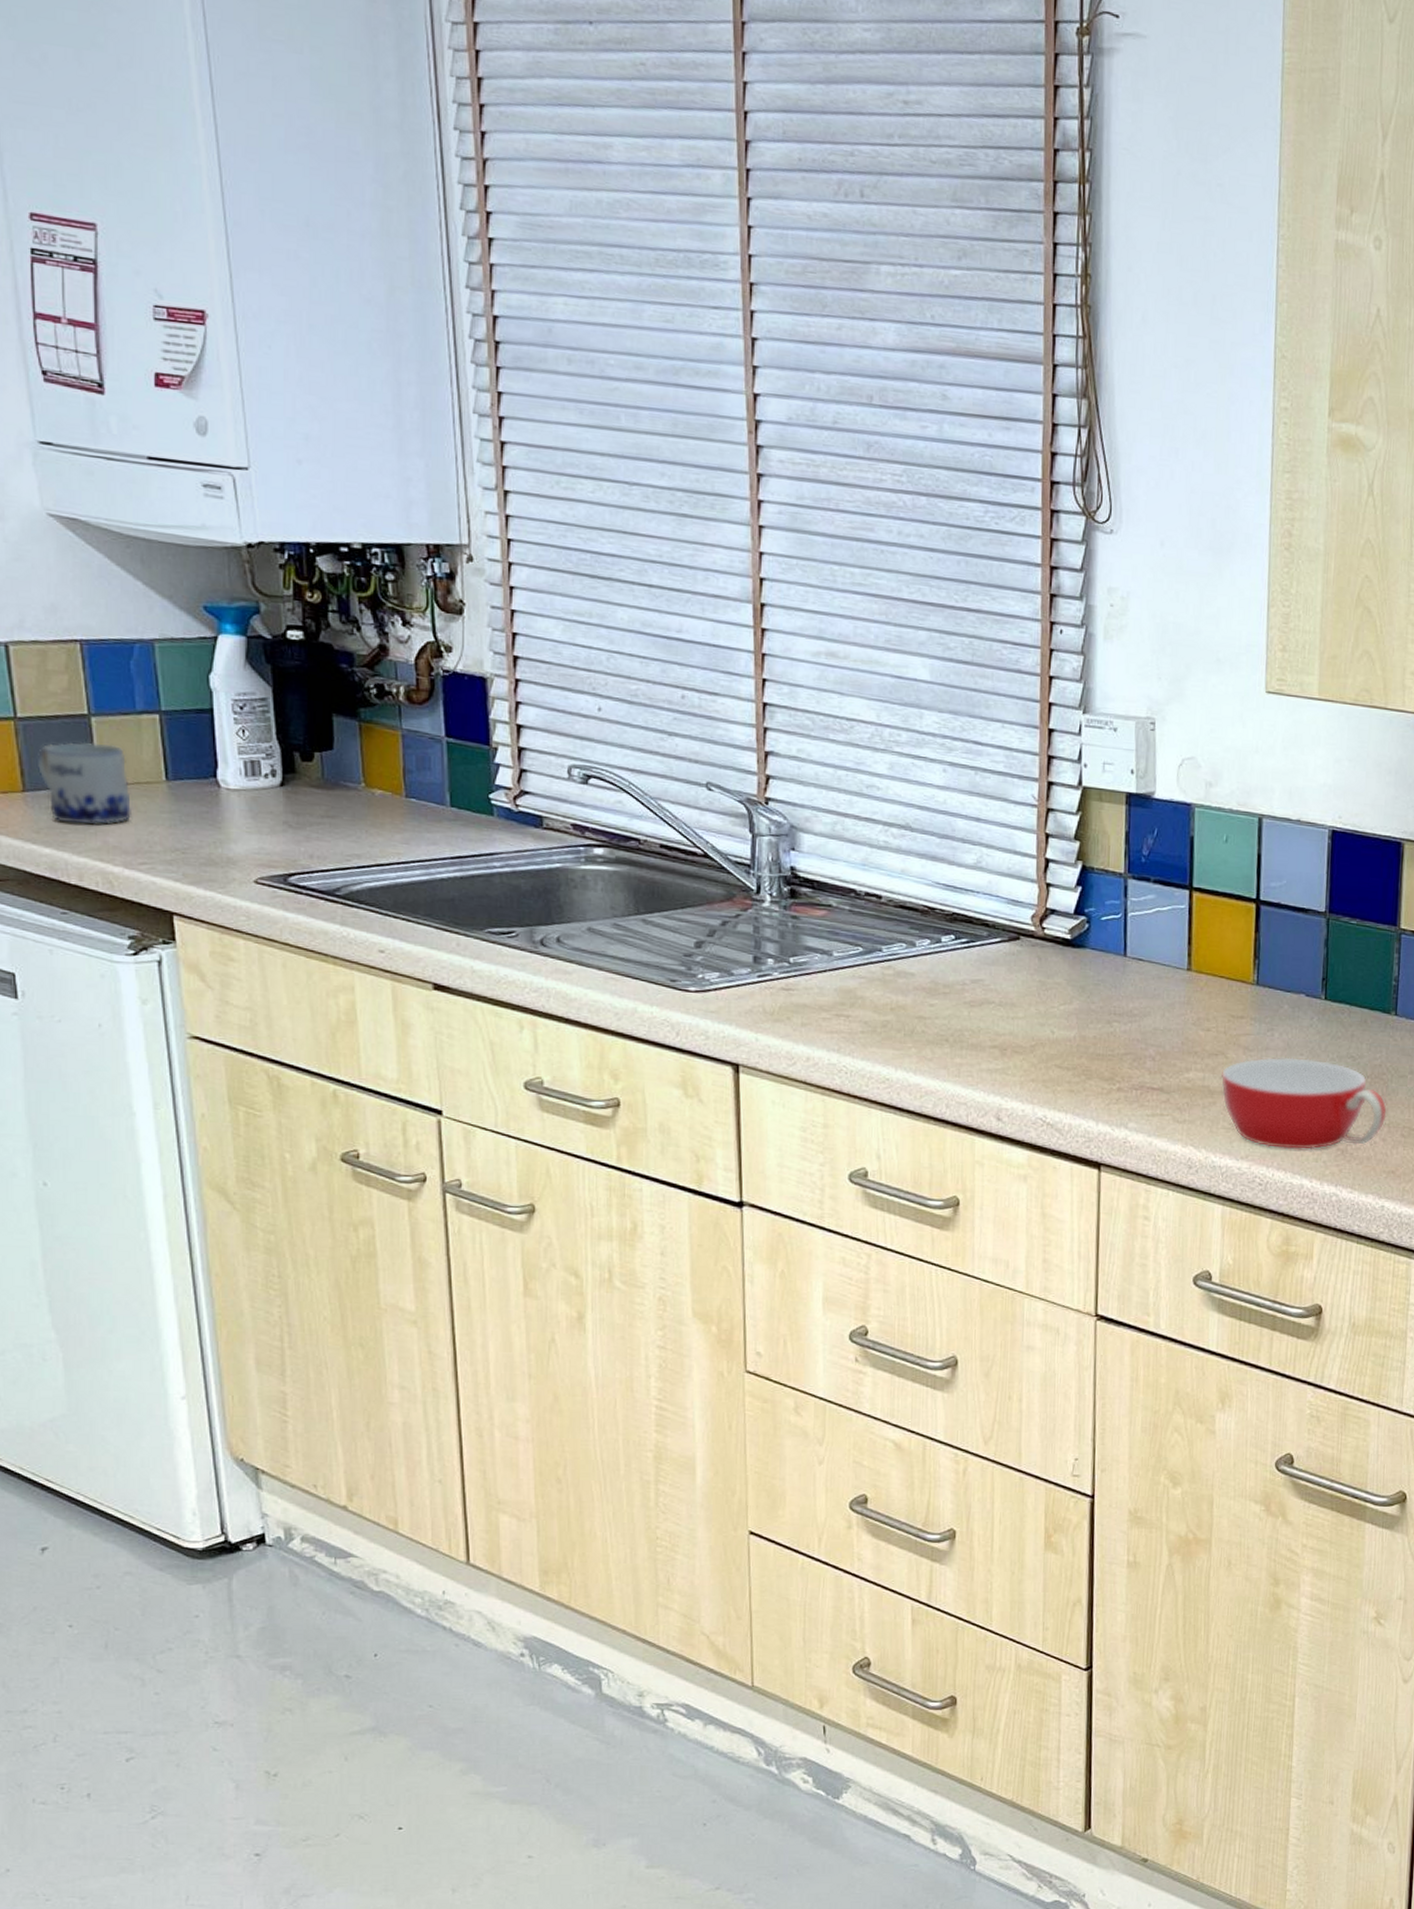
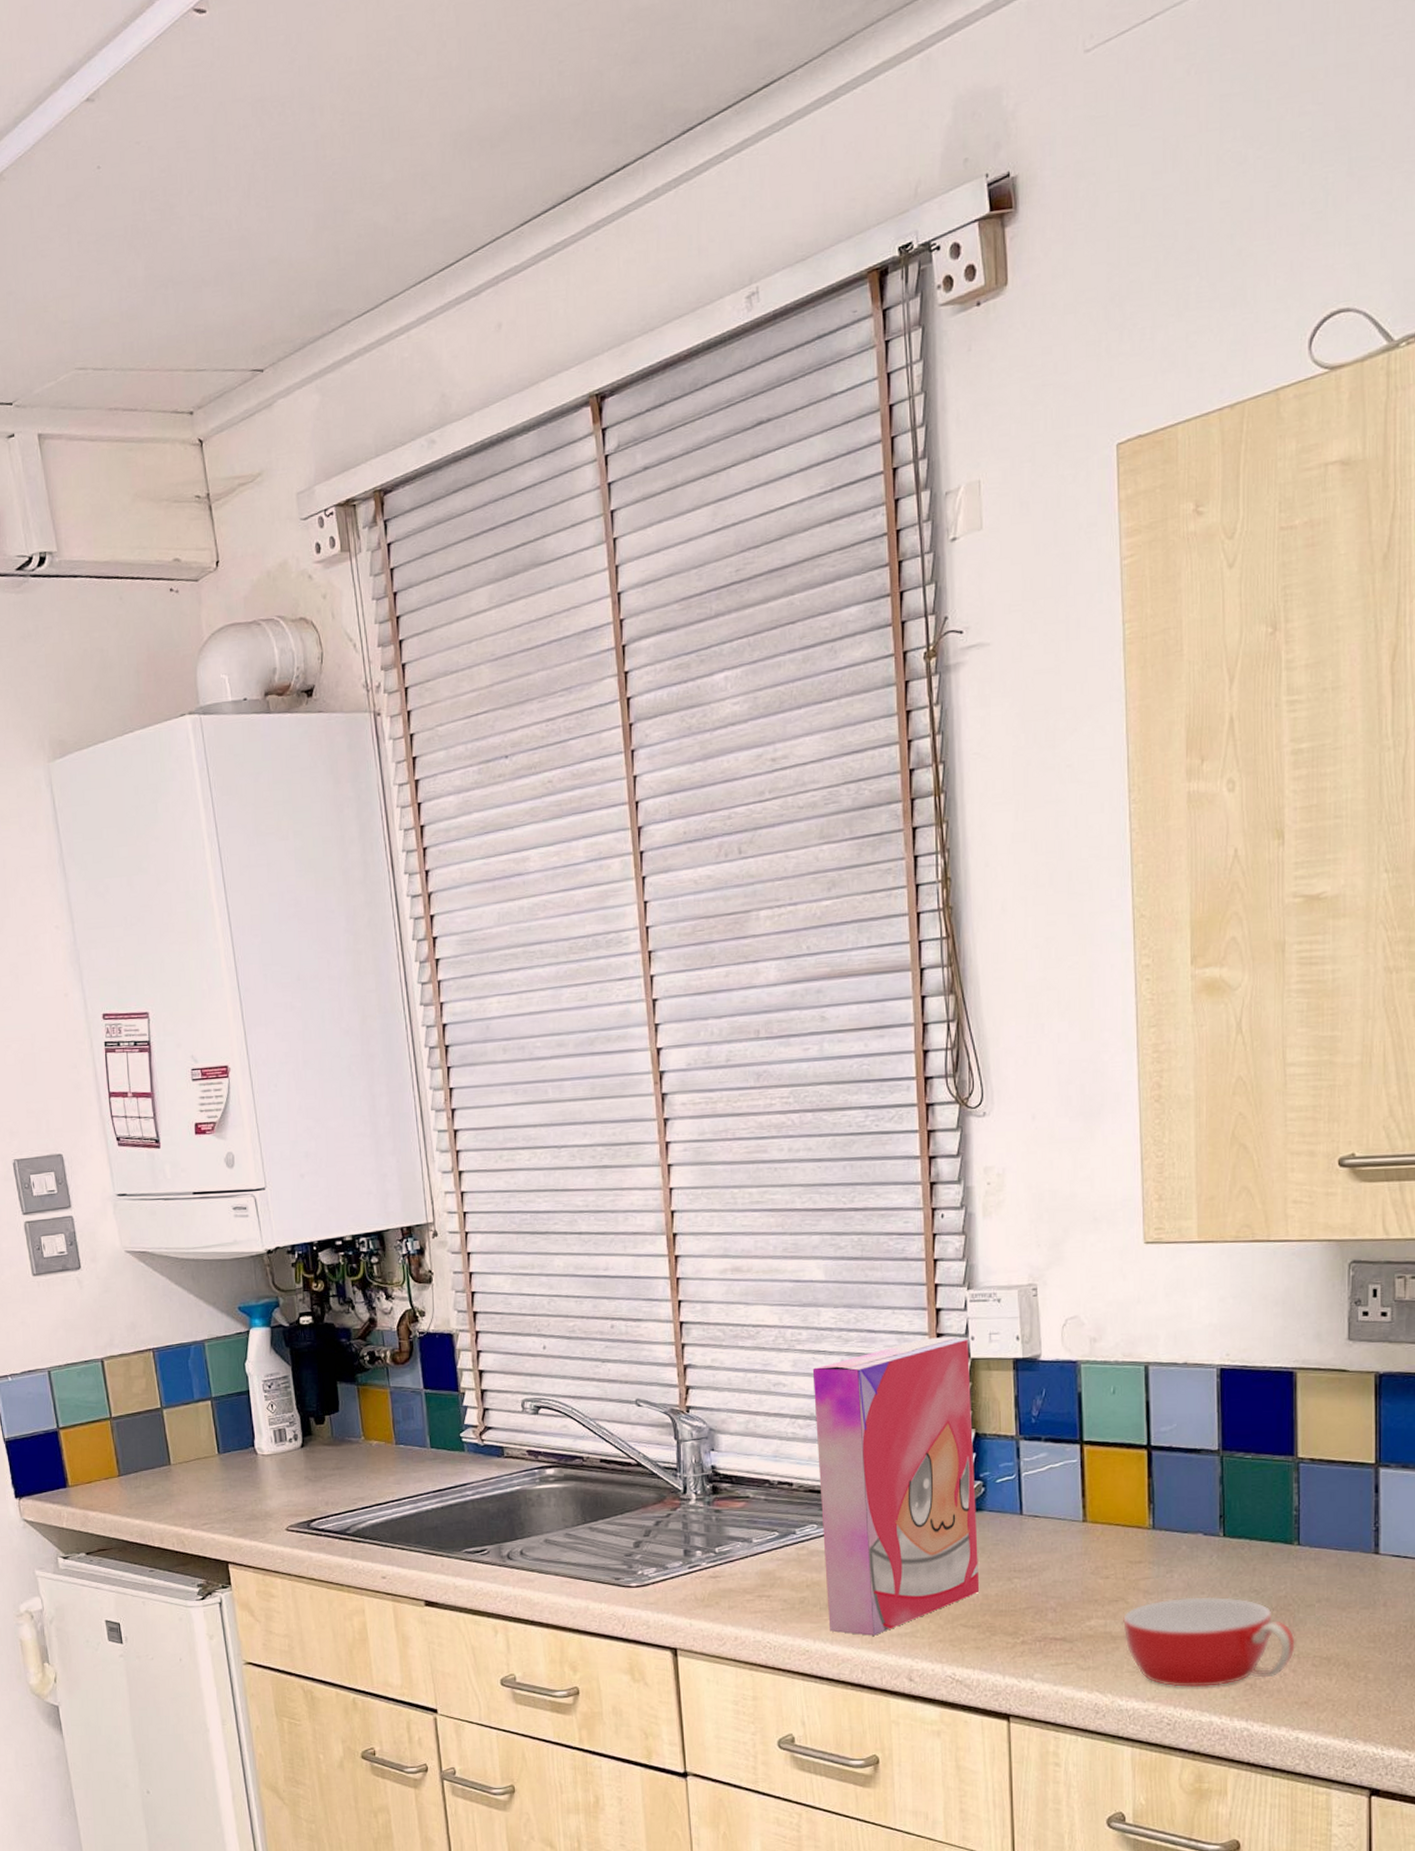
mug: present [36,742,131,825] -> none [126,1429,195,1498]
cereal box: none [910,758,1081,1069] -> present [812,1337,980,1636]

